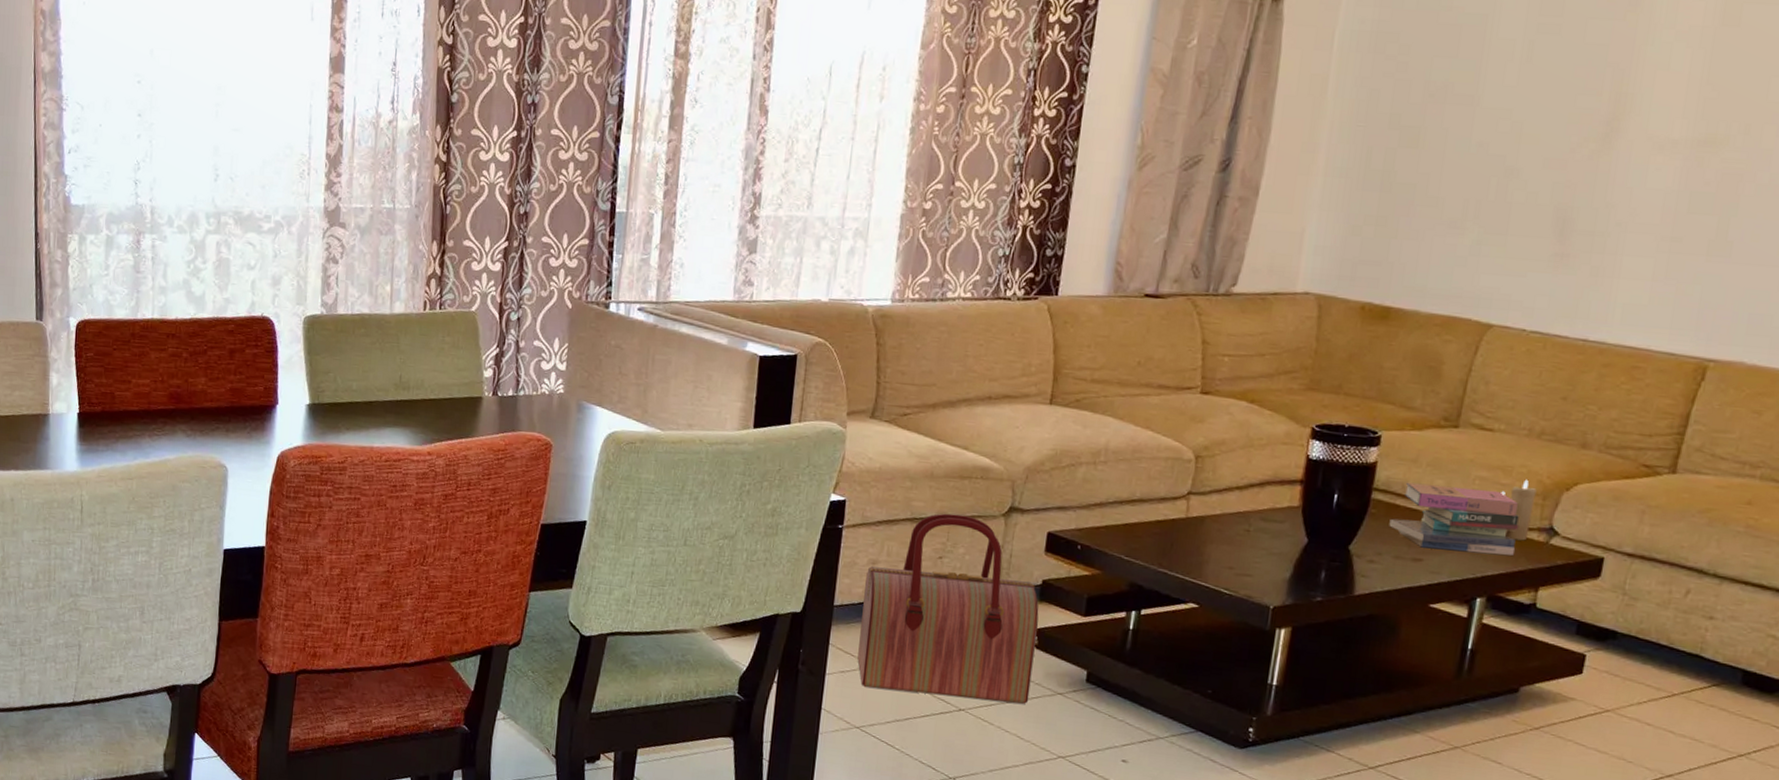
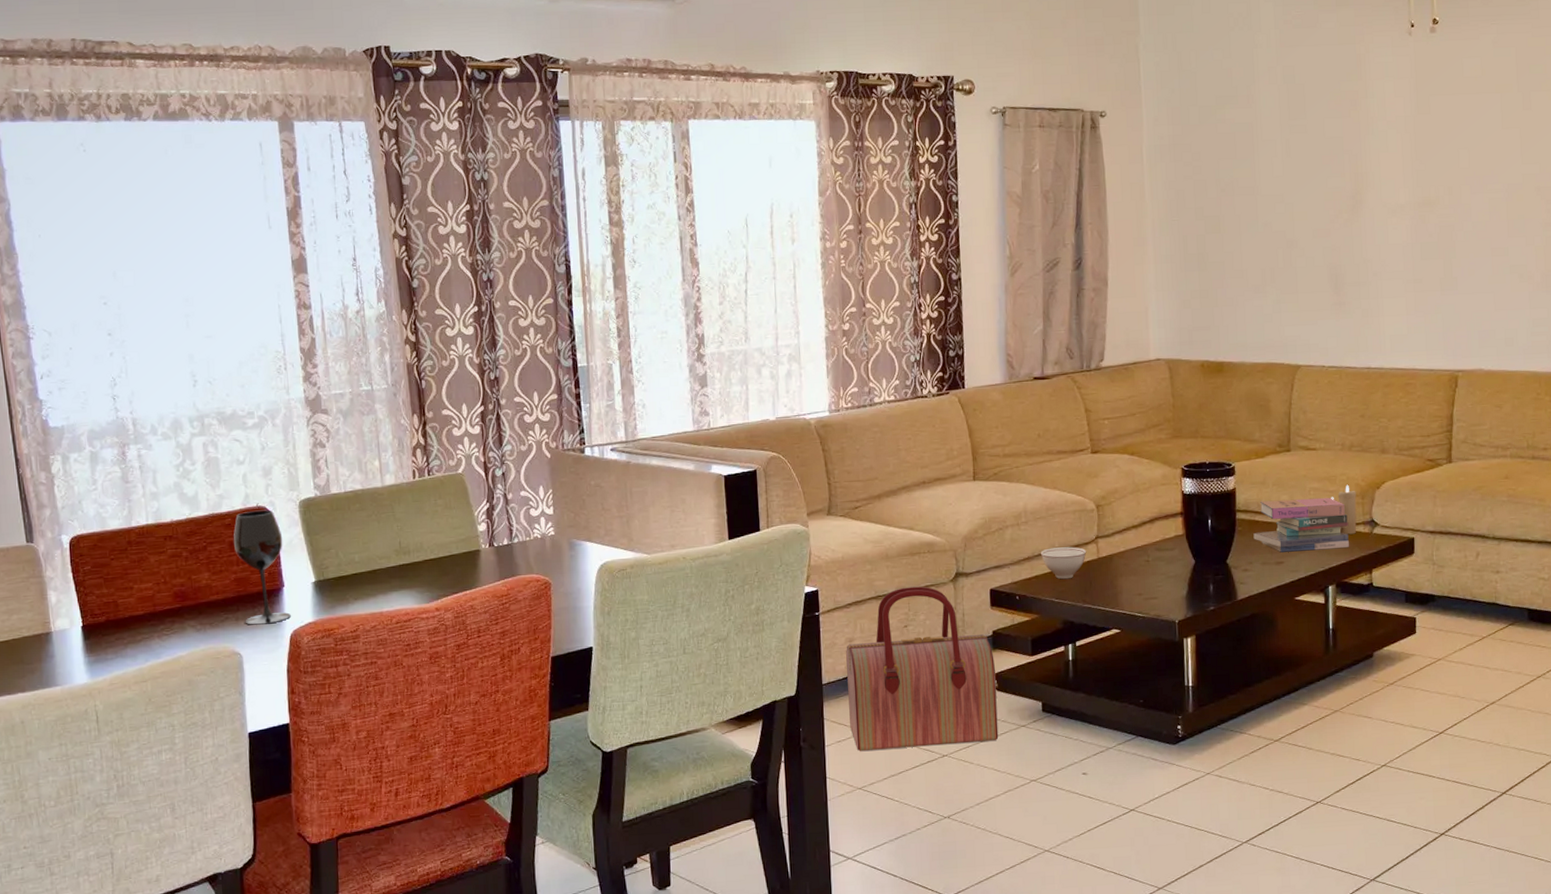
wineglass: none [233,320,283,441] -> present [233,509,291,625]
bowl: none [1116,496,1174,536] -> present [1040,547,1087,580]

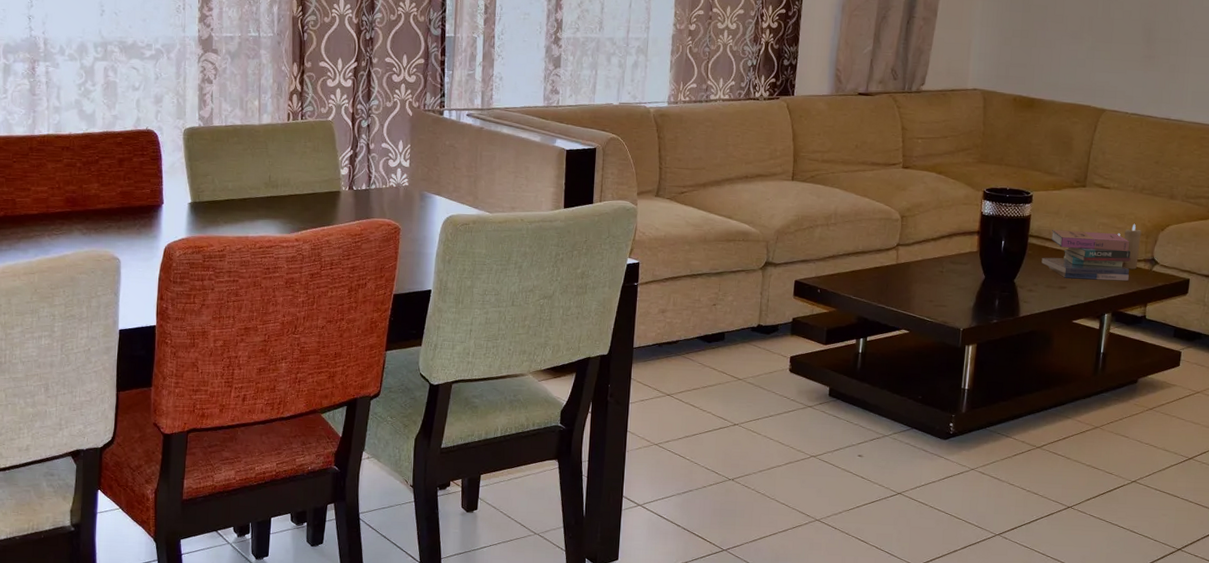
wineglass: present [233,509,291,625] -> none [122,133,167,236]
handbag: present [846,586,999,751] -> none [654,269,791,416]
bowl: present [1040,547,1087,580] -> none [844,250,887,280]

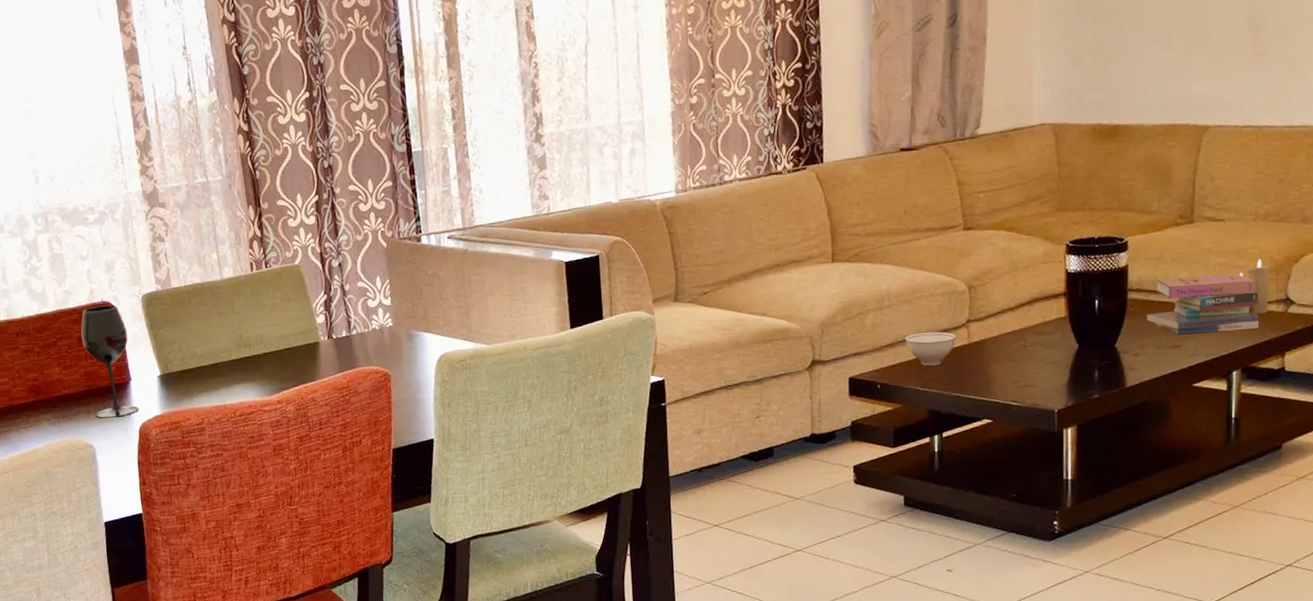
wineglass: none [122,133,167,236] -> present [81,304,139,418]
bowl: none [844,250,887,280] -> present [904,331,956,367]

